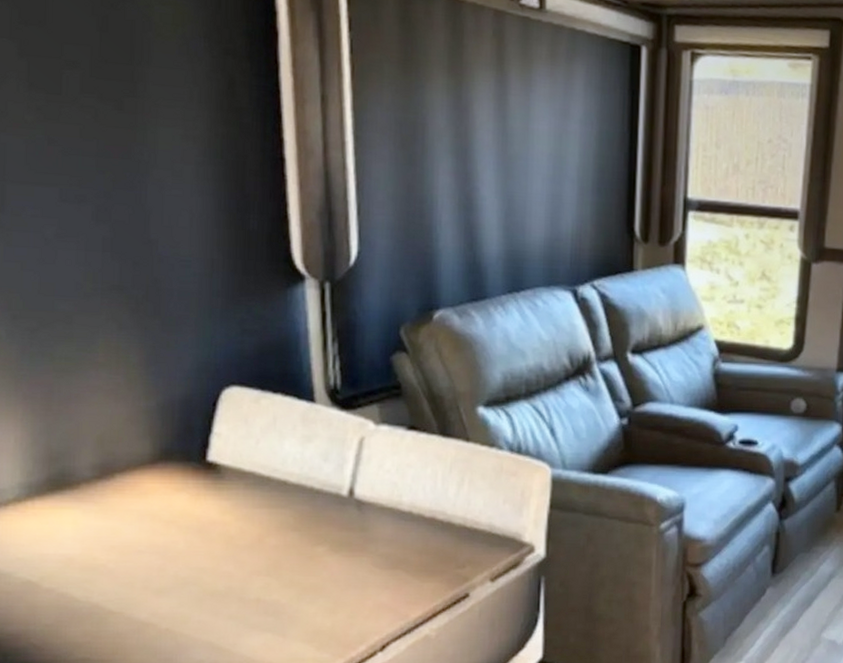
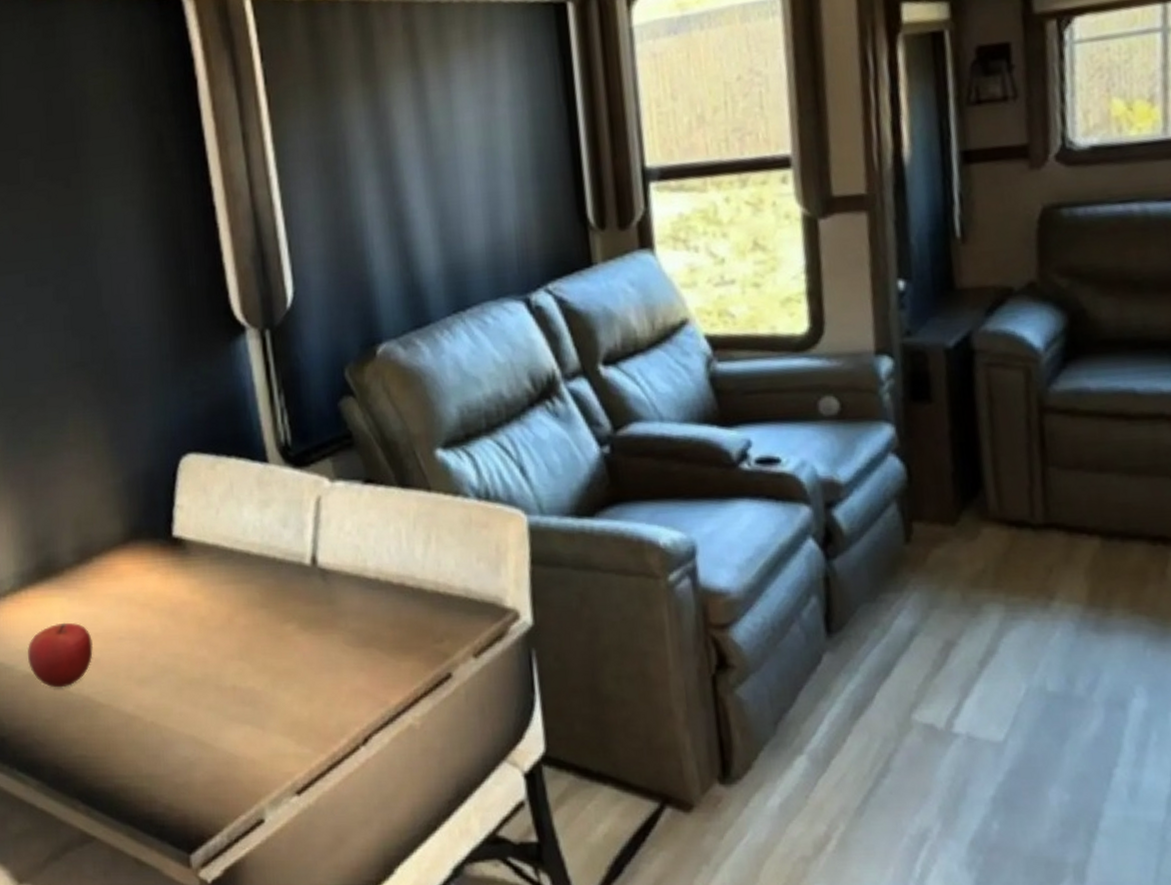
fruit: none [30,534,107,595] -> present [28,622,93,688]

